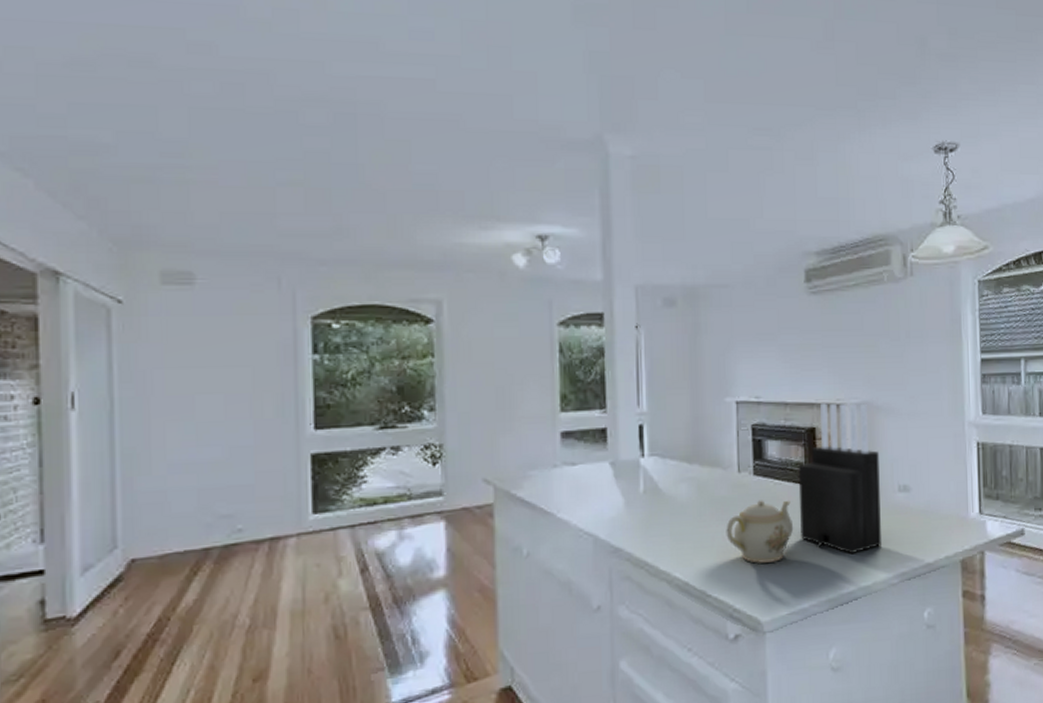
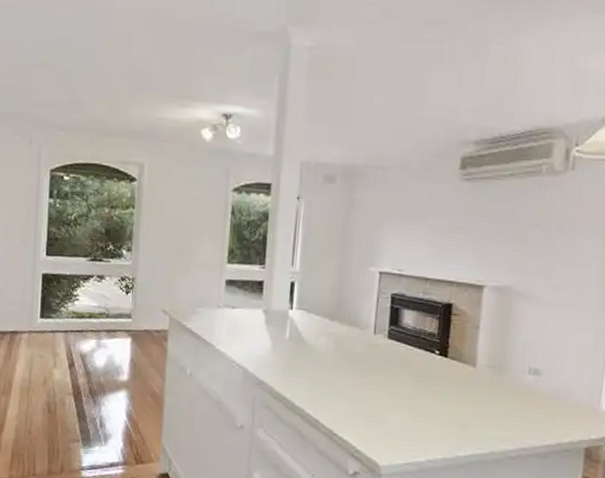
teapot: present [726,500,794,564] -> none [356,361,420,417]
knife block: present [798,403,881,555] -> none [425,282,513,423]

